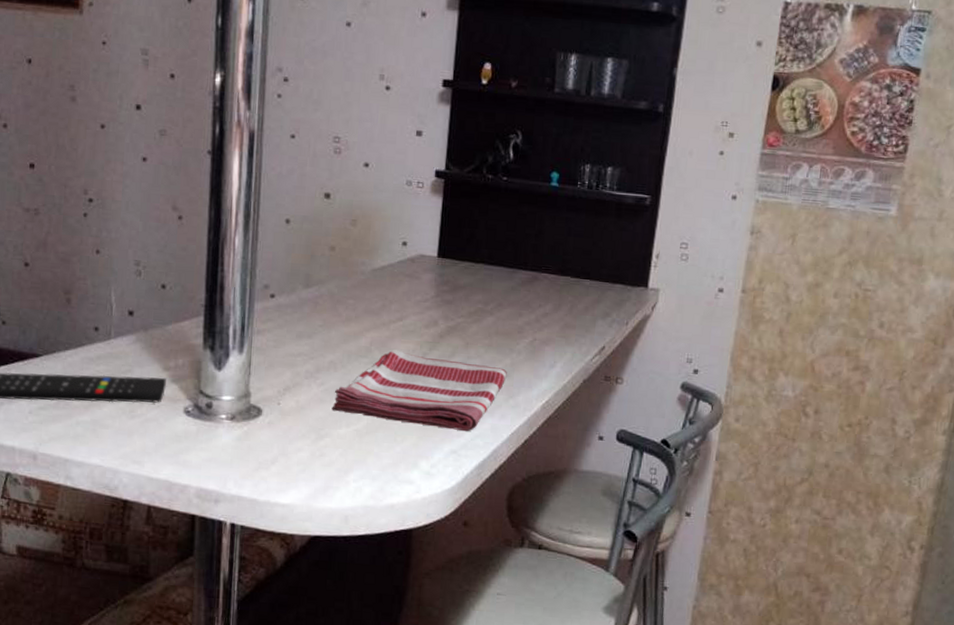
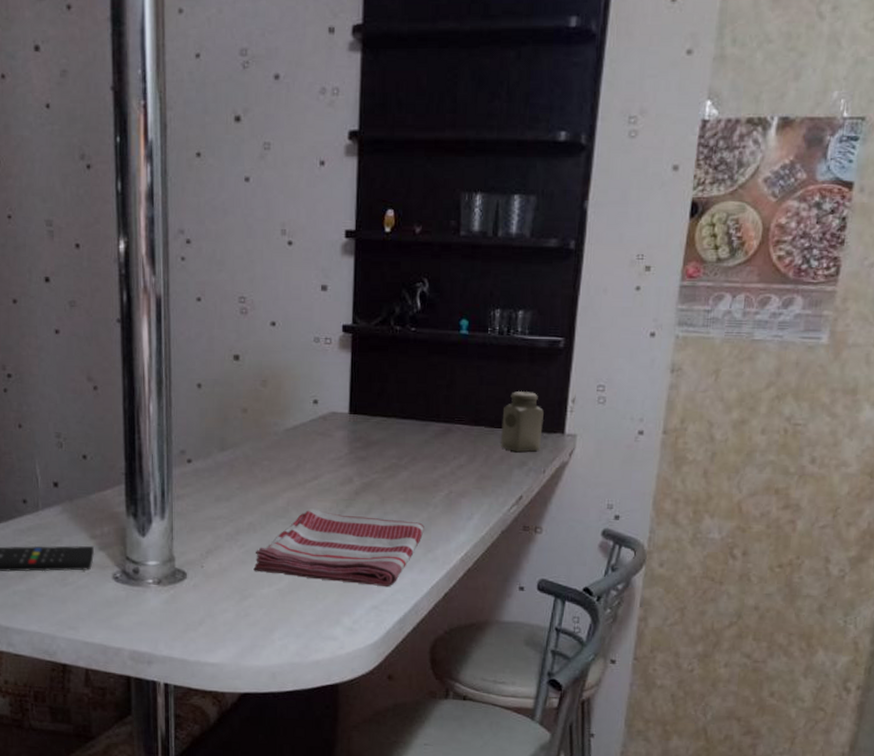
salt shaker: none [586,244,629,304] -> present [501,391,544,453]

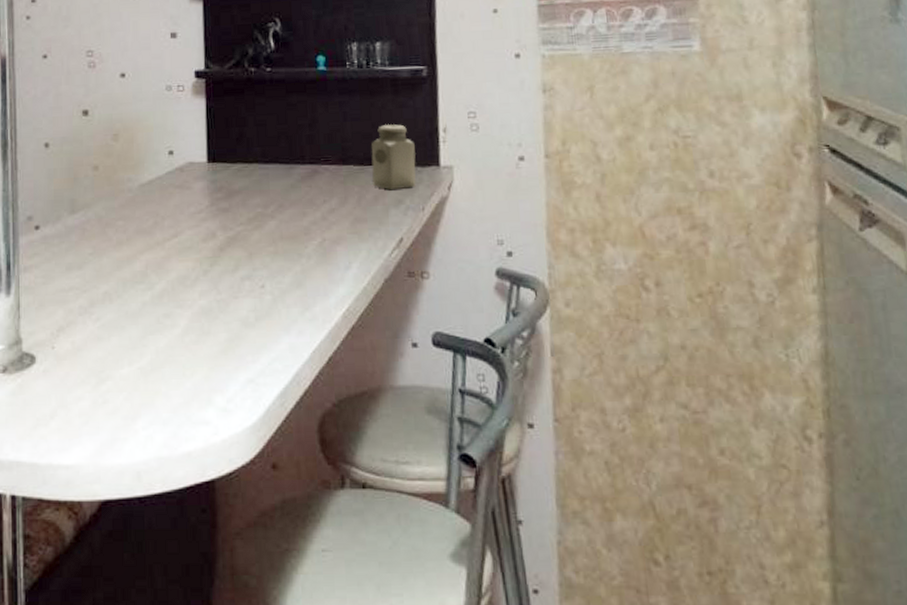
dish towel: present [253,508,424,587] -> none [111,270,299,356]

